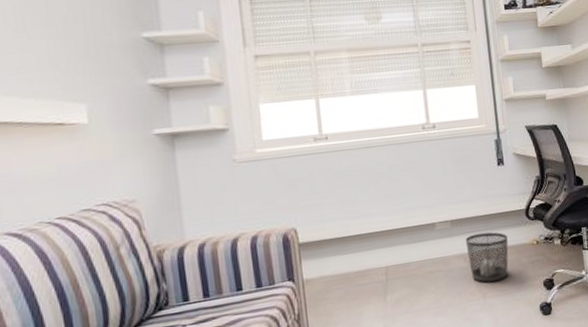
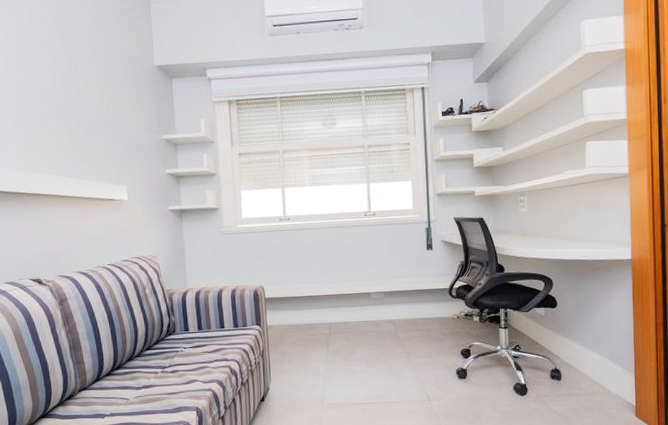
waste bin: present [465,232,509,283] -> none [395,304,432,346]

